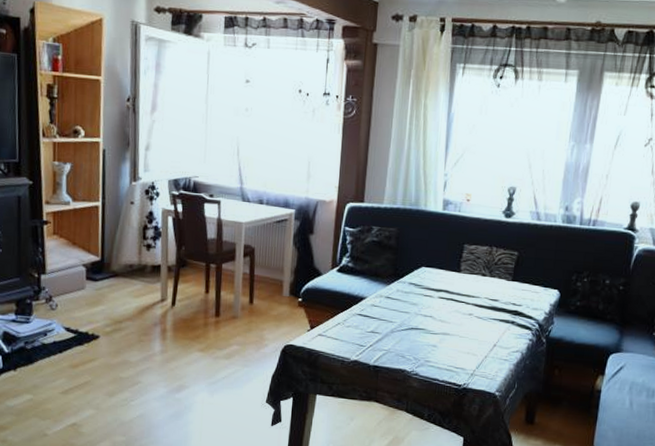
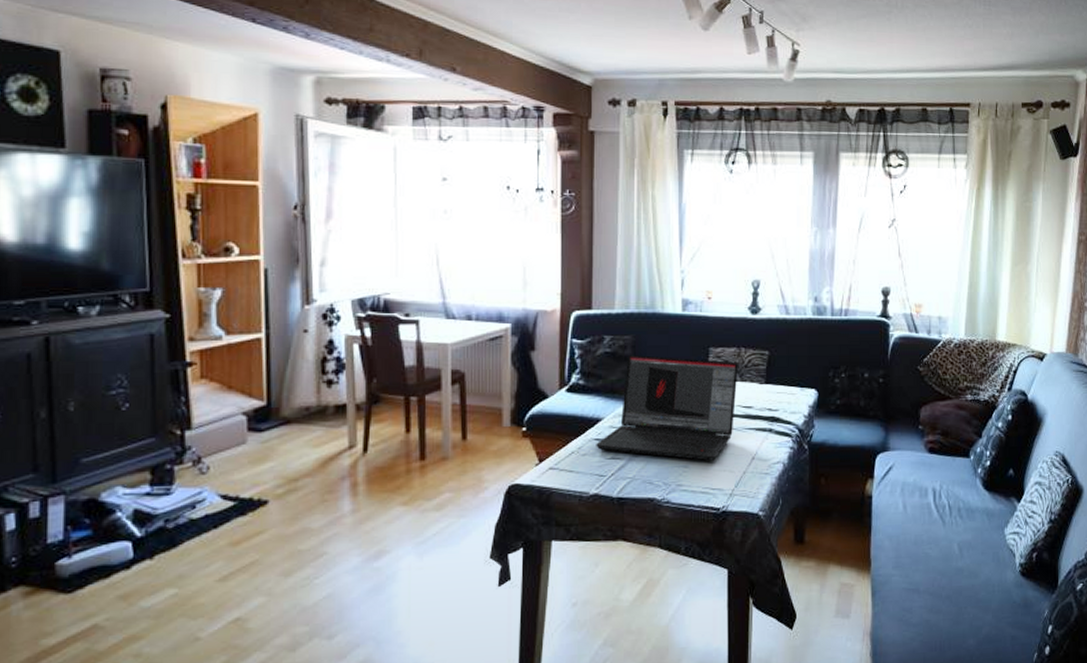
laptop: none [359,244,489,344] -> present [596,354,738,461]

